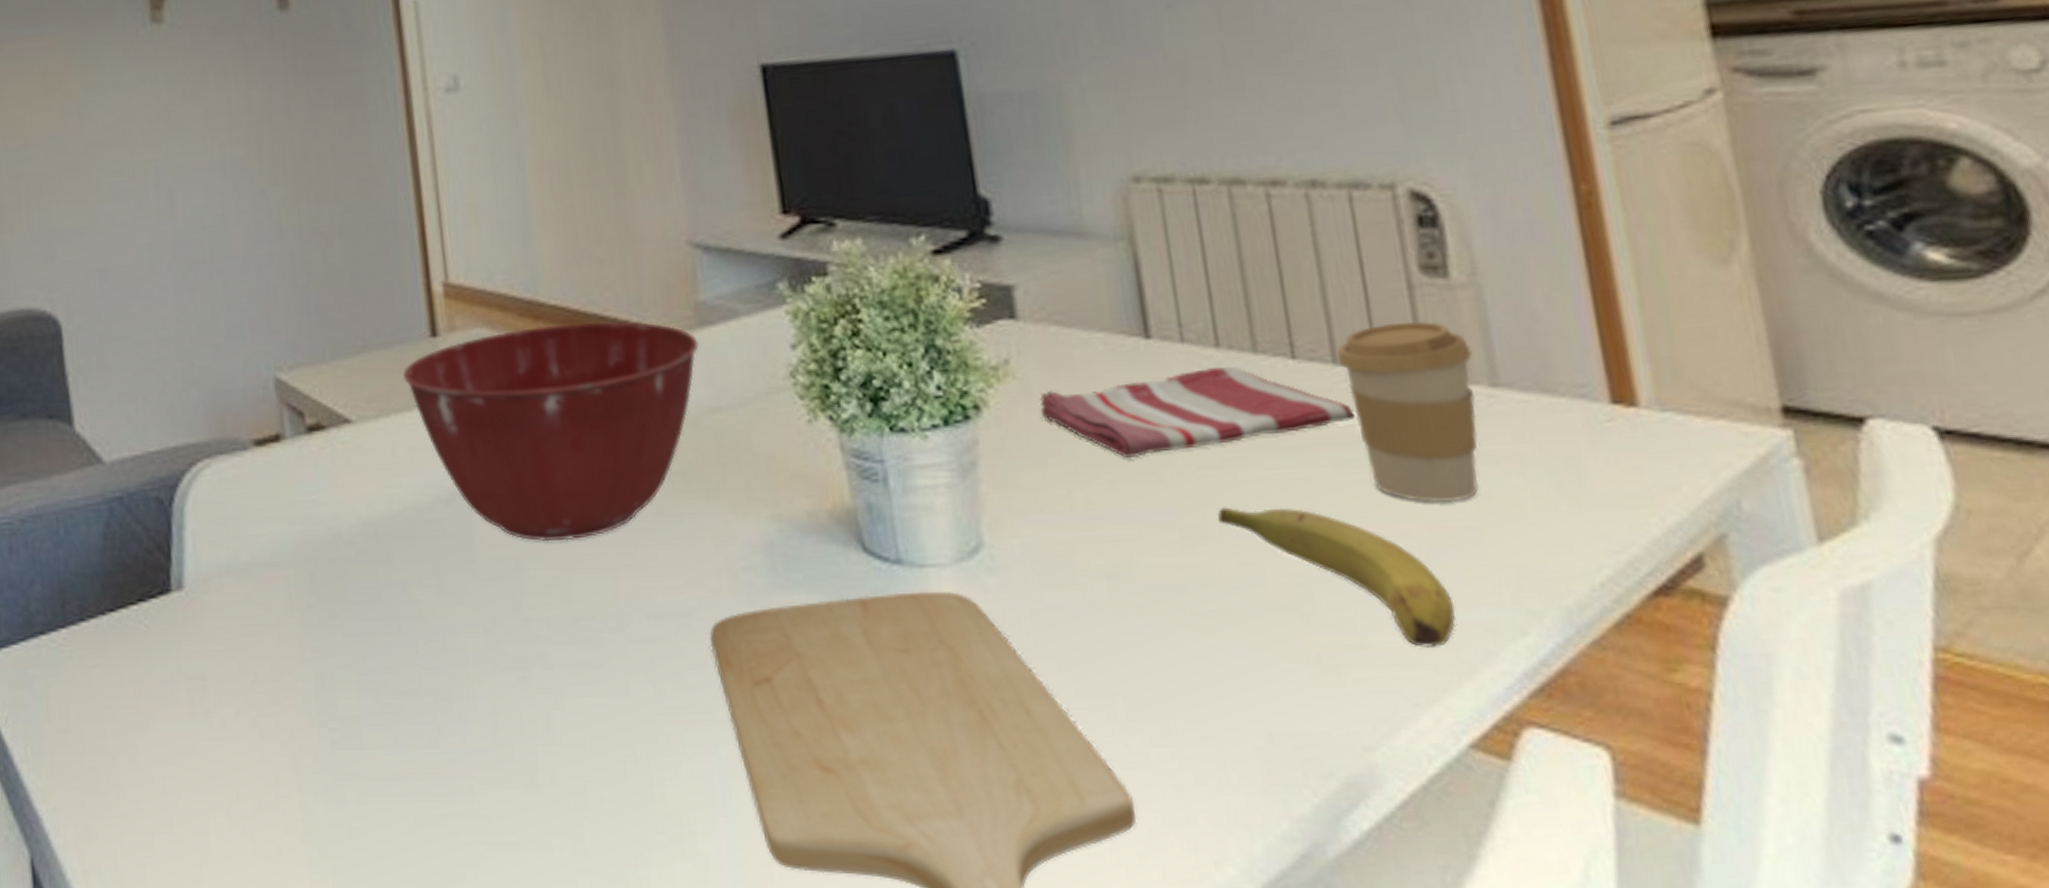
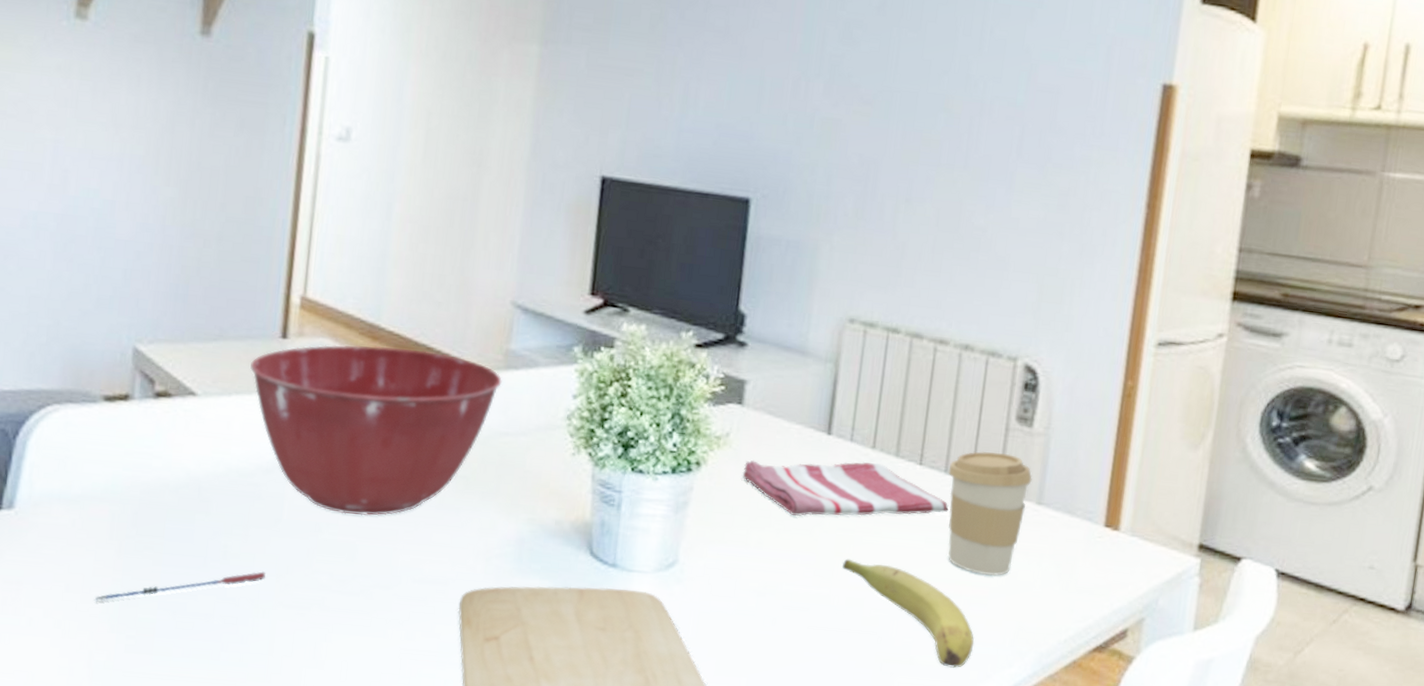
pen: none [286,628,471,691] -> present [94,571,266,602]

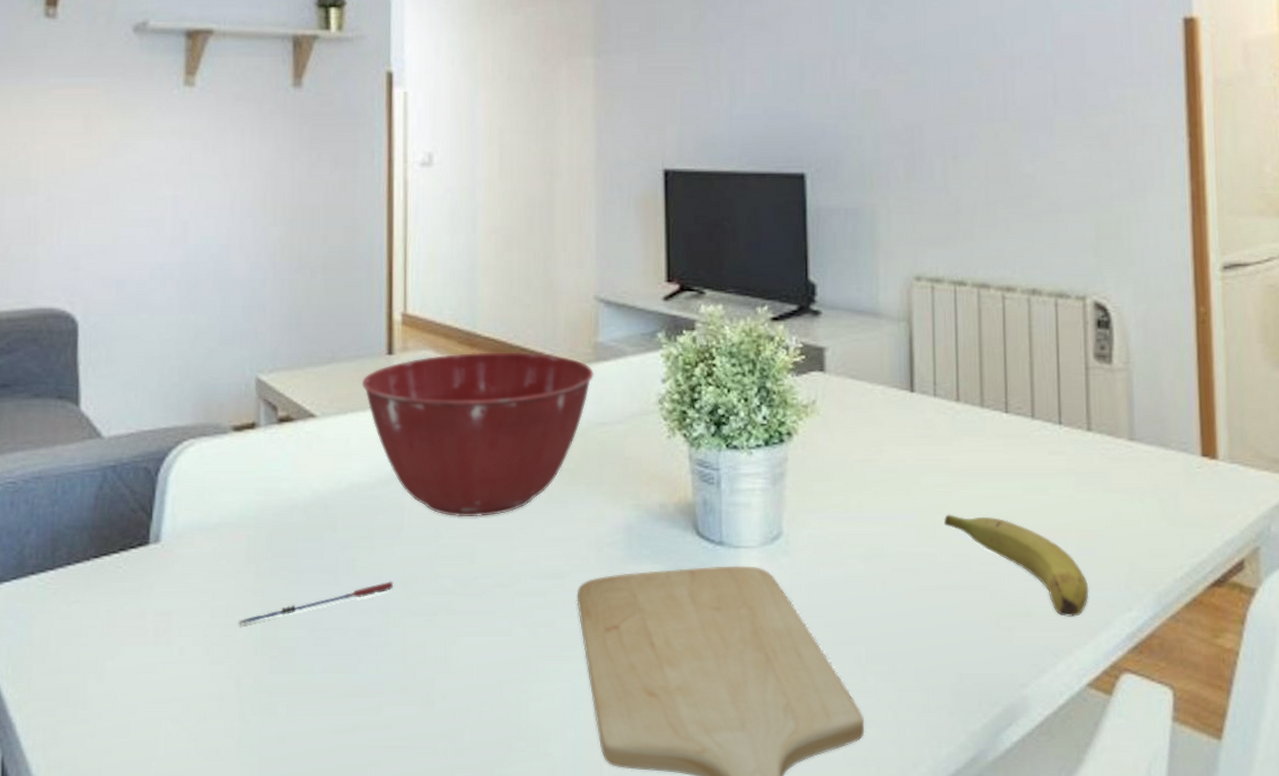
dish towel: present [742,459,949,516] -> none [833,415,1042,476]
coffee cup: present [947,451,1033,576] -> none [1035,392,1120,517]

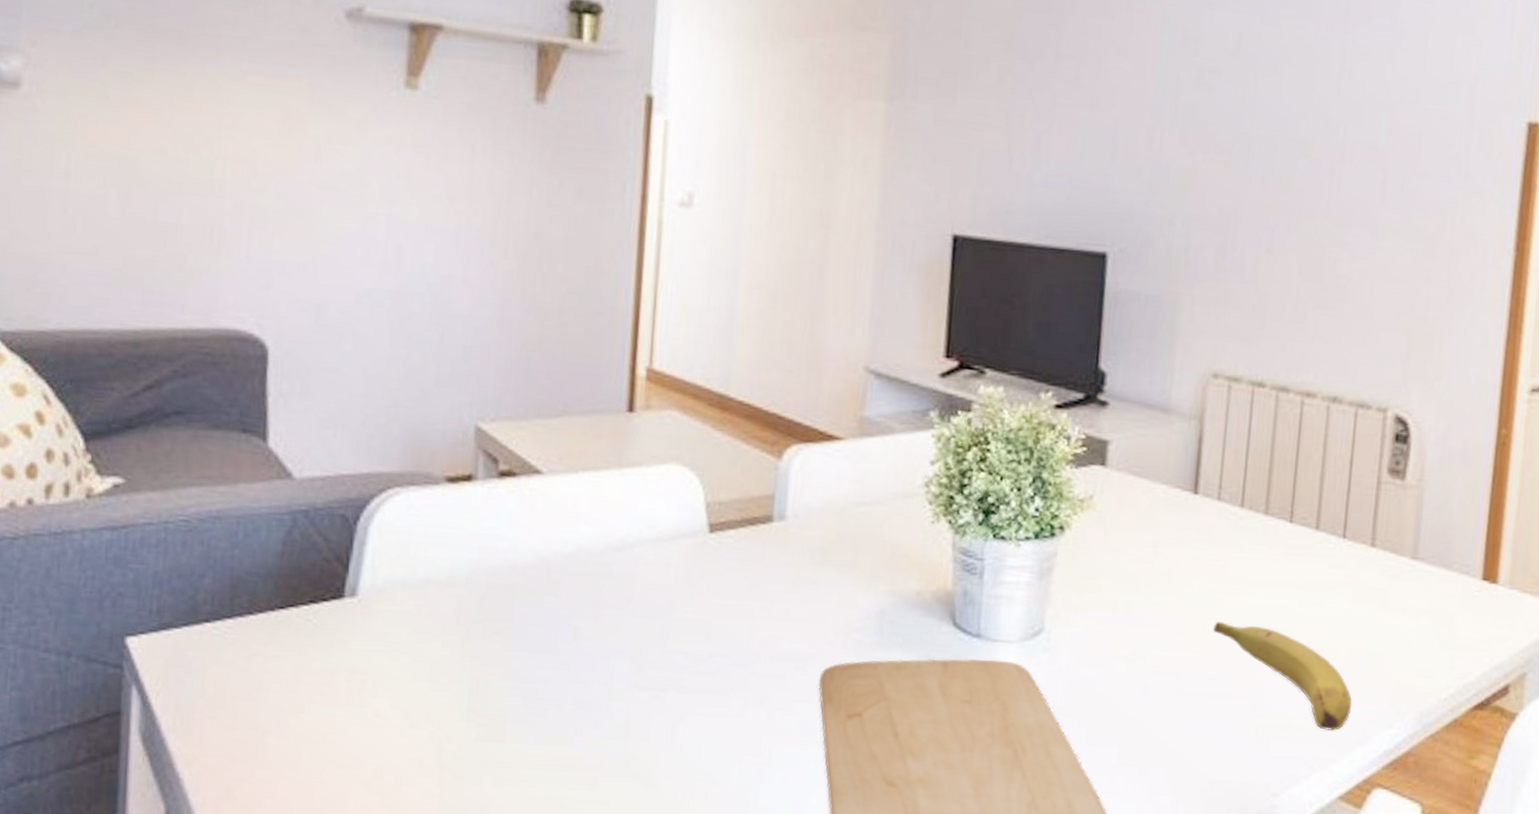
pen: present [238,581,393,626] -> none [442,653,619,690]
mixing bowl: present [362,352,594,517] -> none [597,416,857,593]

